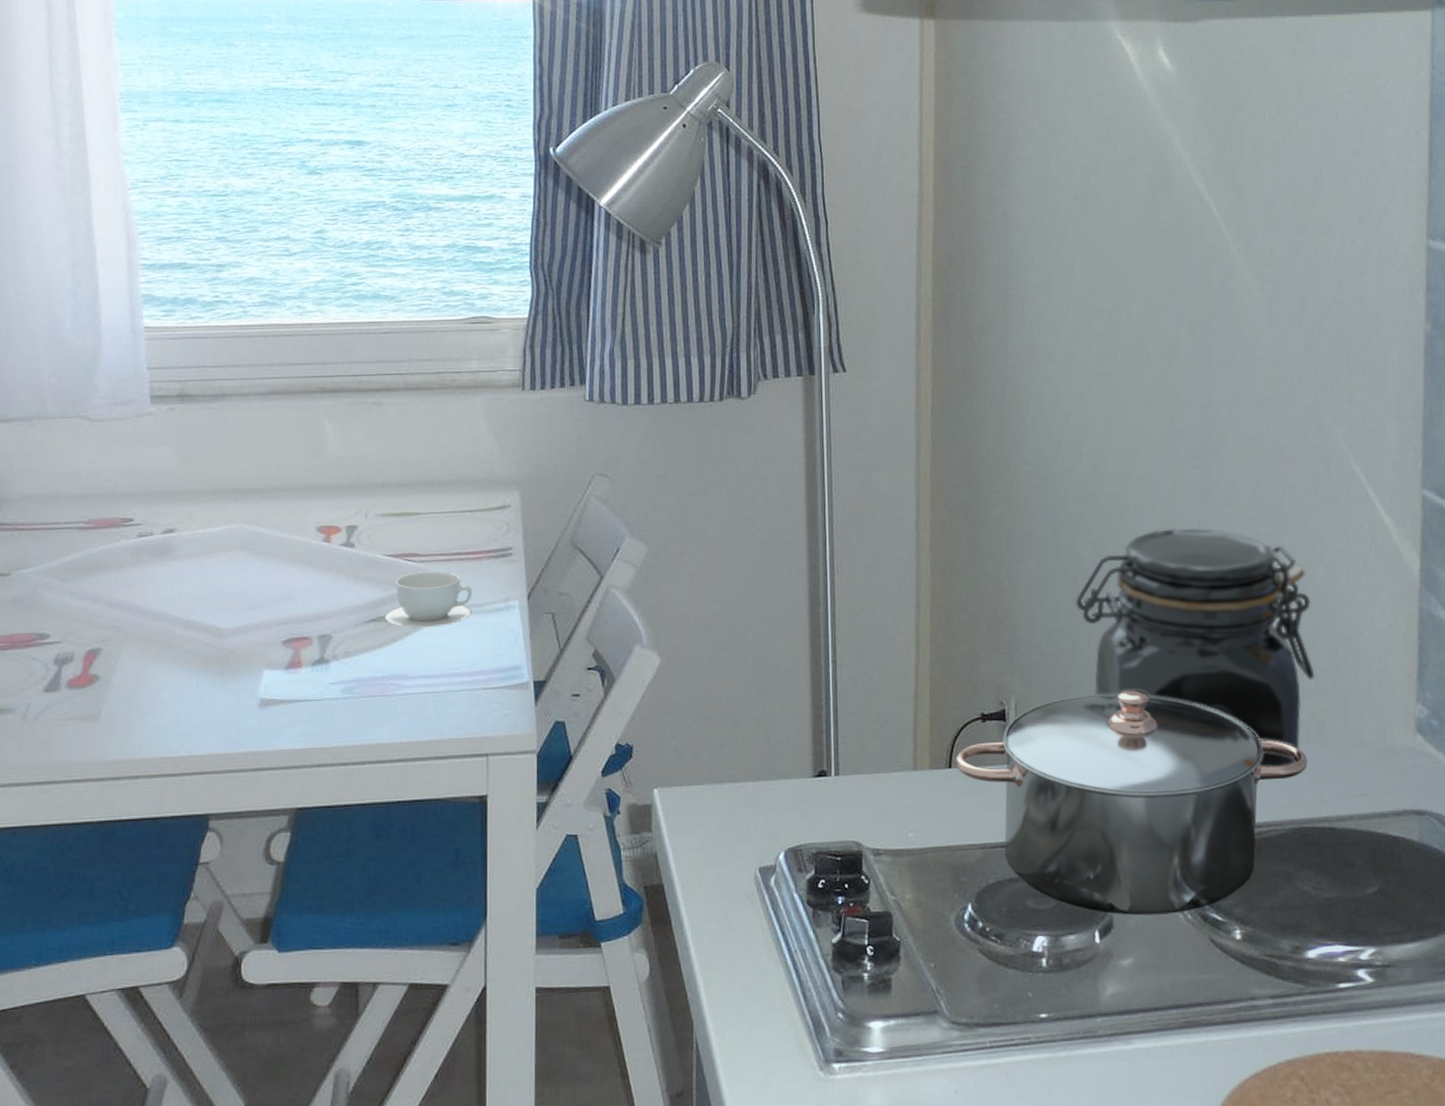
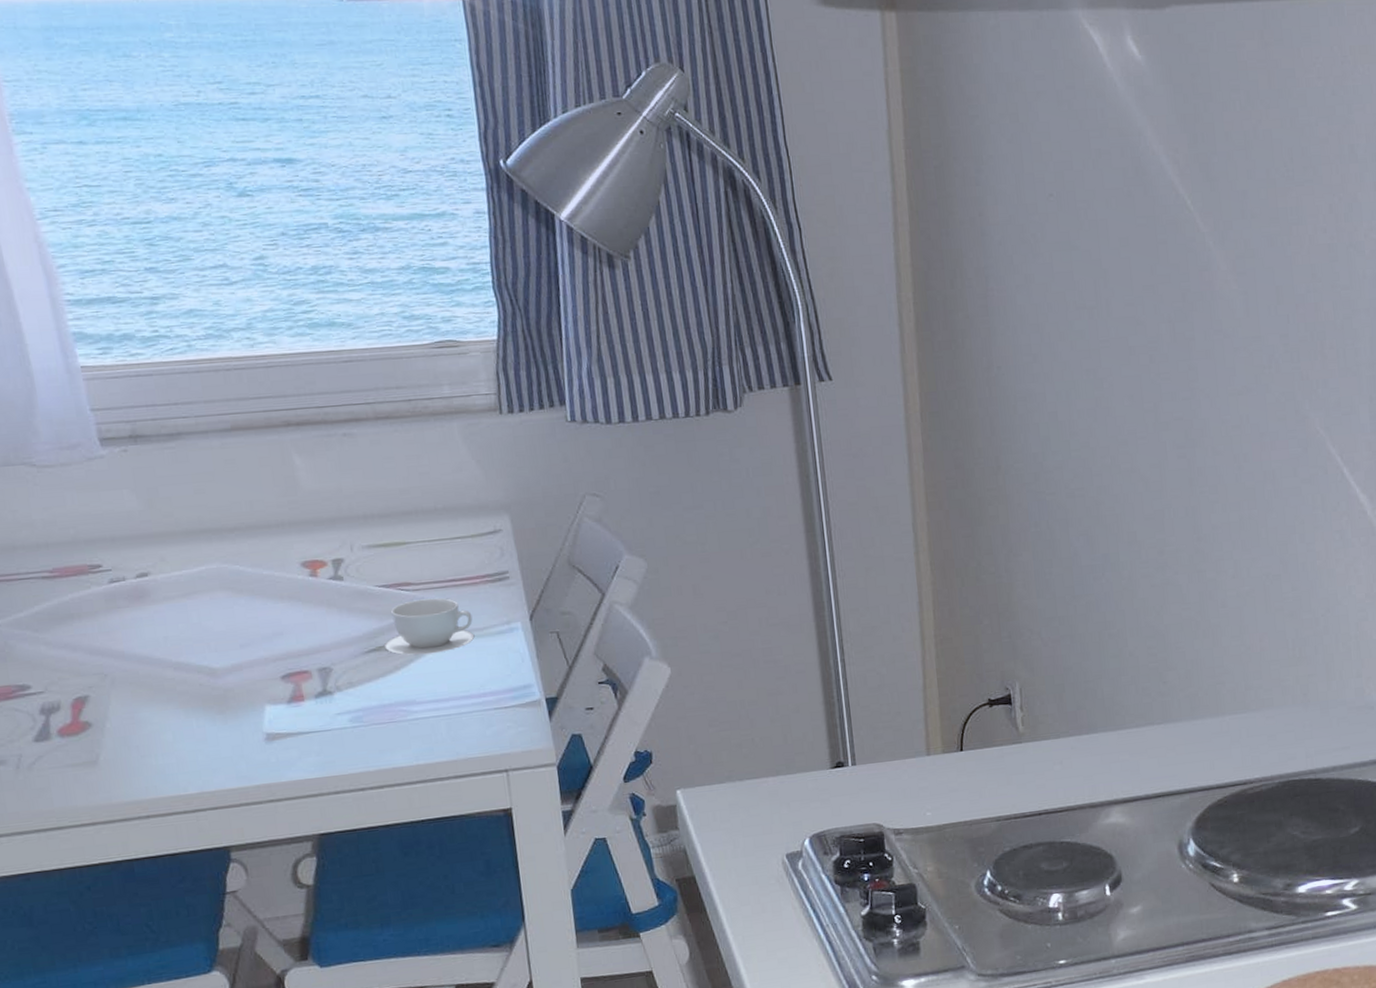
cooking pot: present [955,689,1308,916] -> none [966,667,1294,869]
jar: present [1076,528,1315,767] -> none [1072,514,1299,730]

